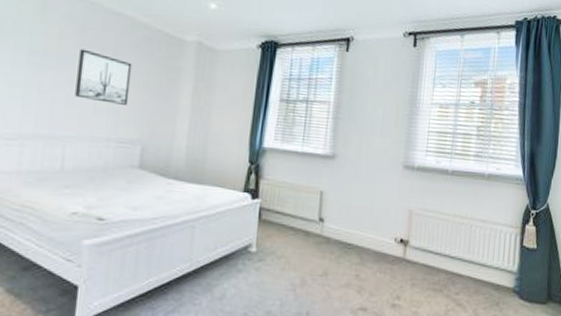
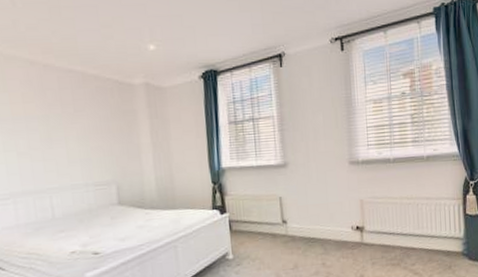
wall art: present [75,48,133,105] -> none [44,108,97,153]

